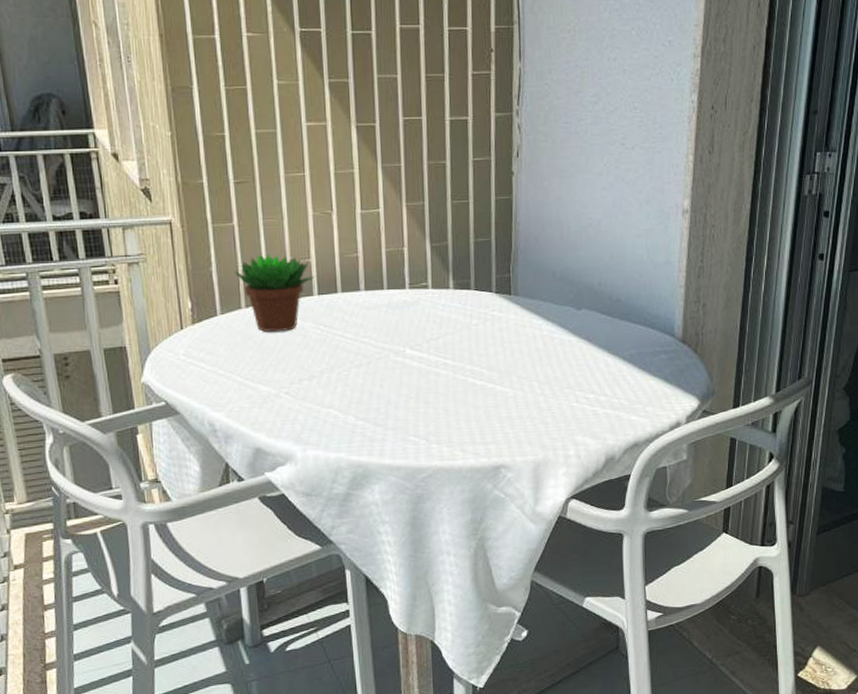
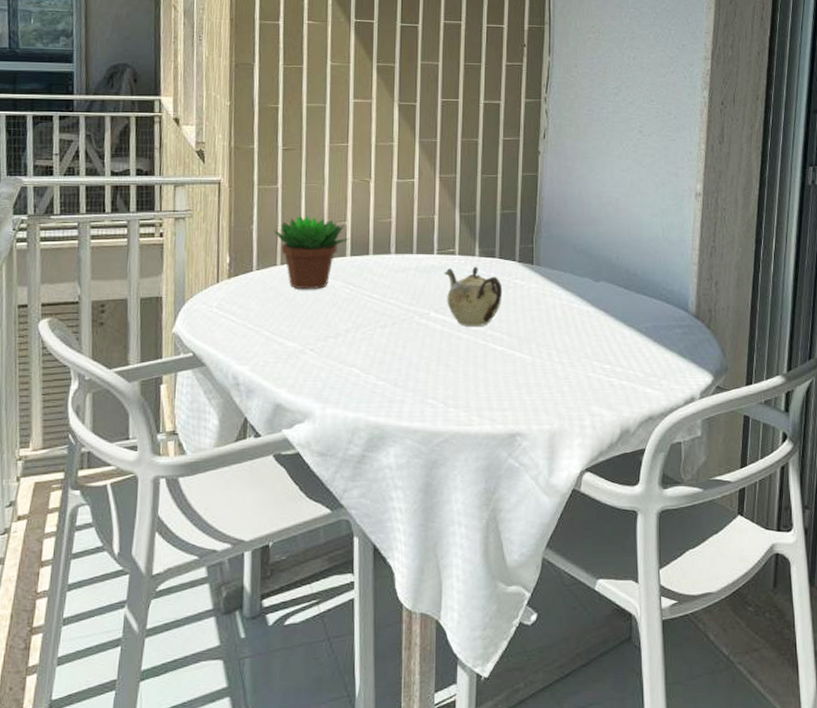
teapot: none [417,299,480,362] -> present [444,266,503,326]

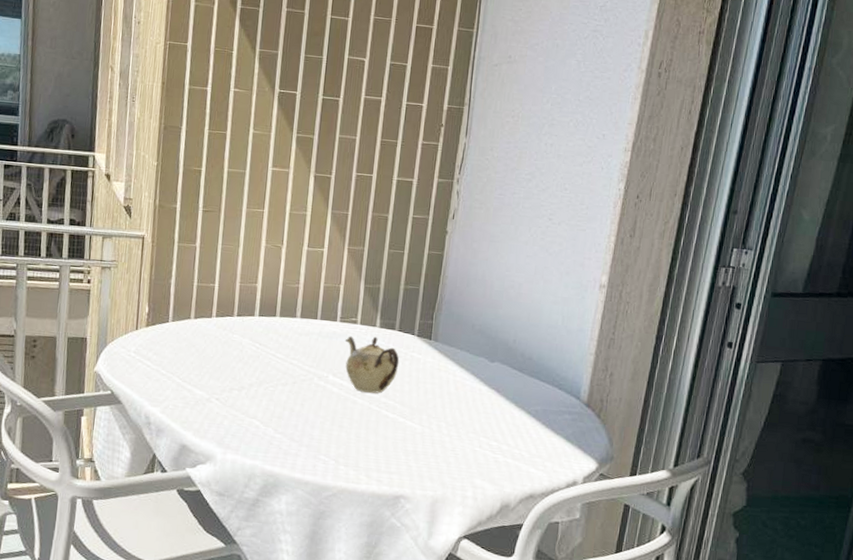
succulent plant: present [274,215,349,290] -> none [190,274,259,345]

